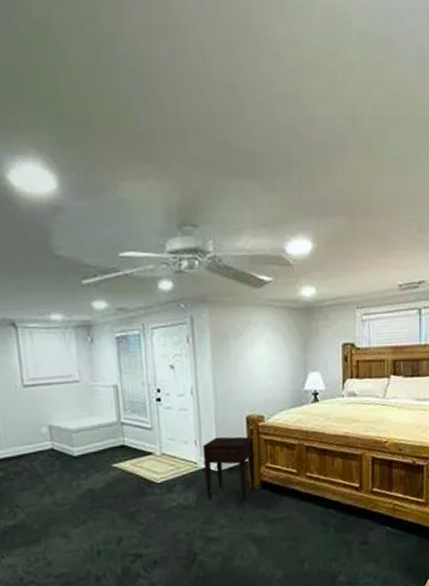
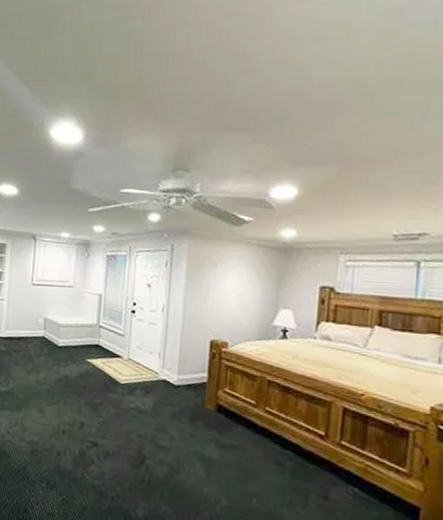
nightstand: present [203,436,256,502] -> none [163,353,215,420]

